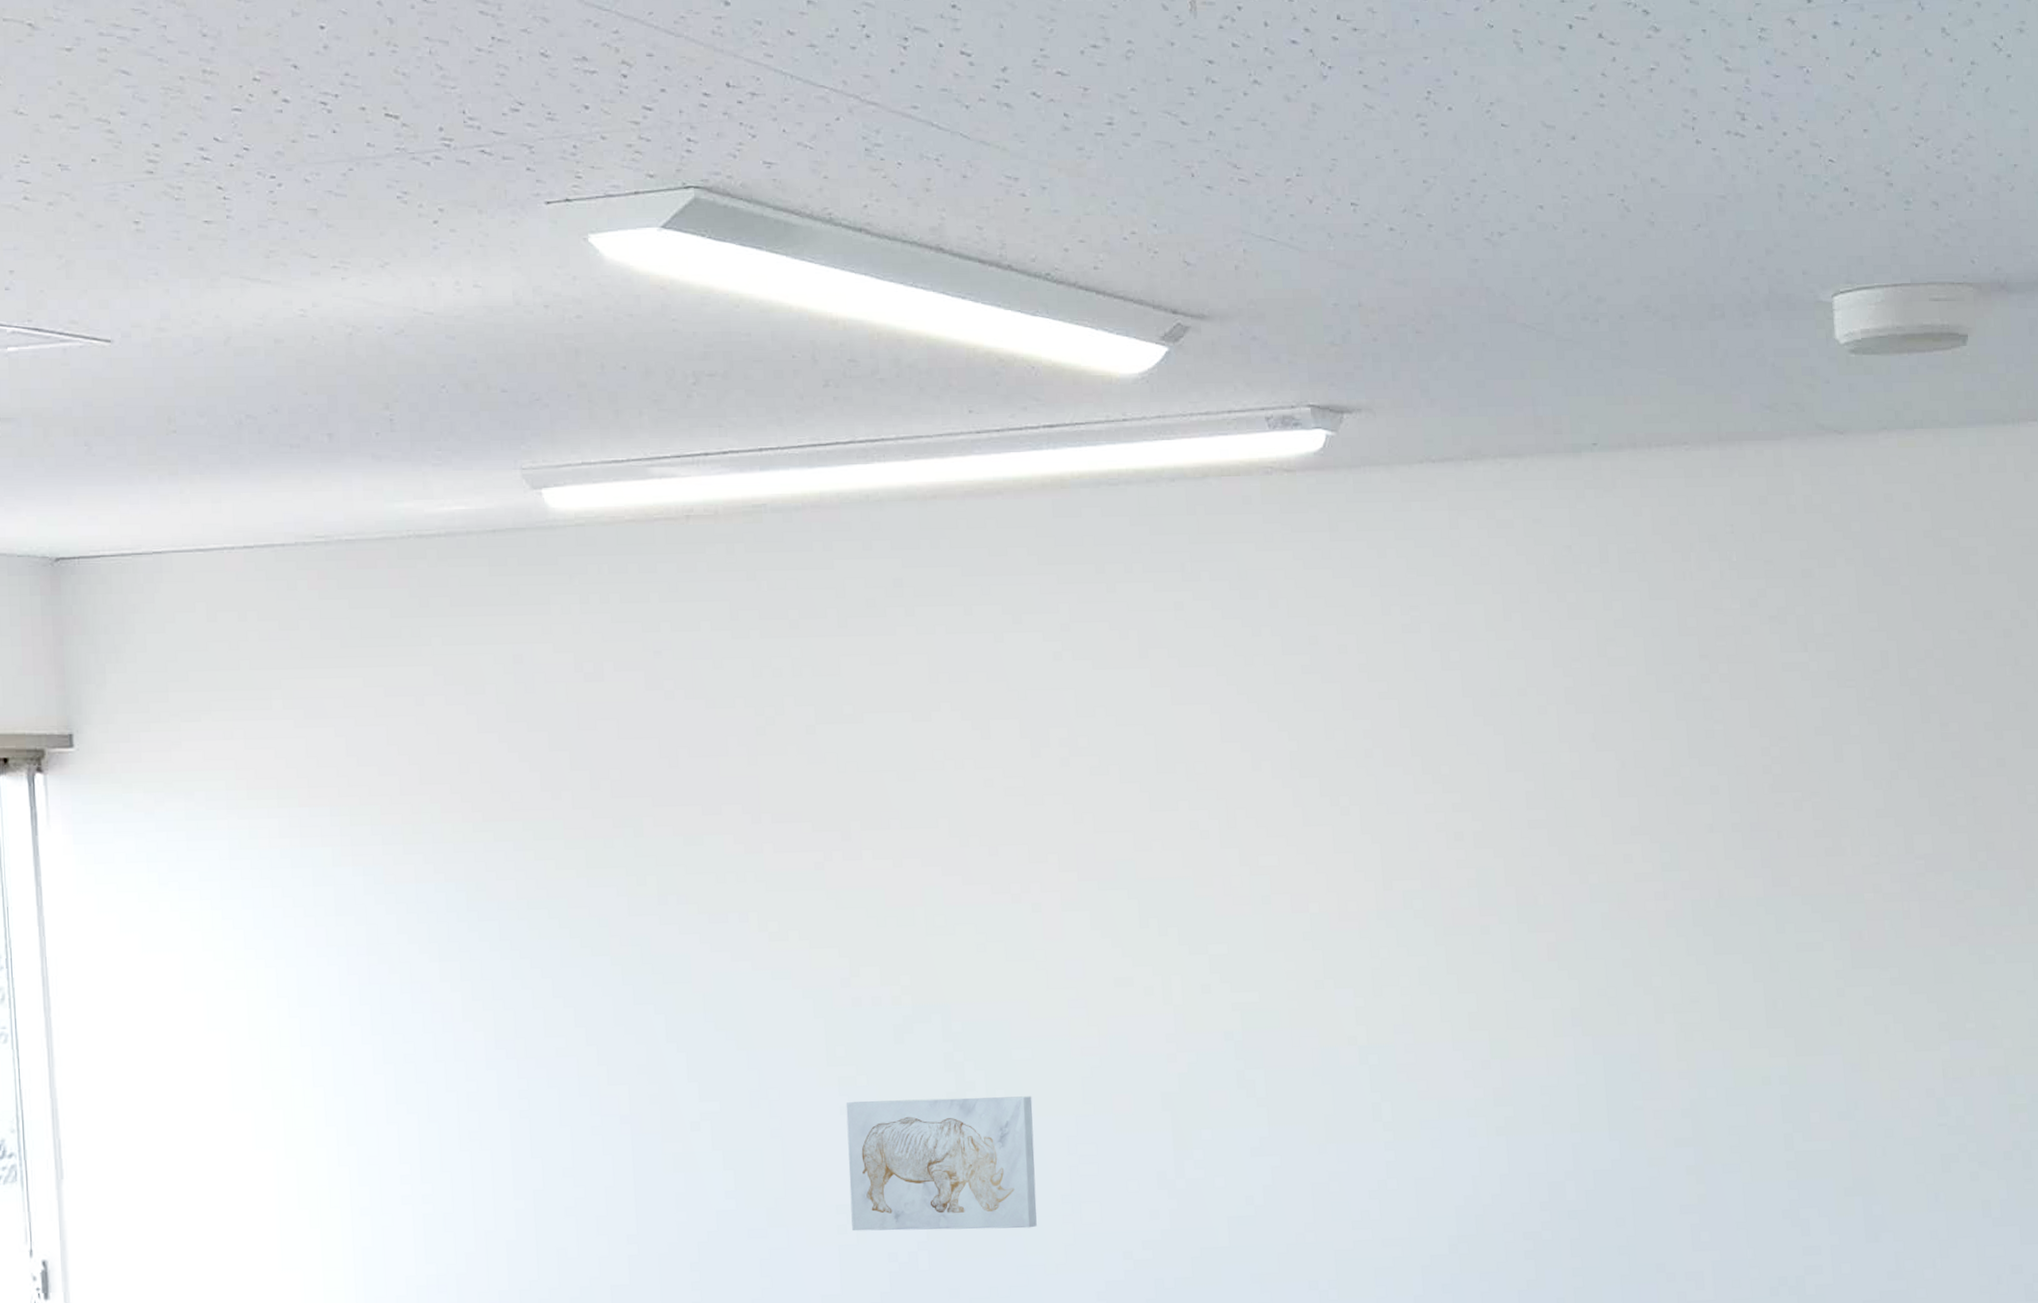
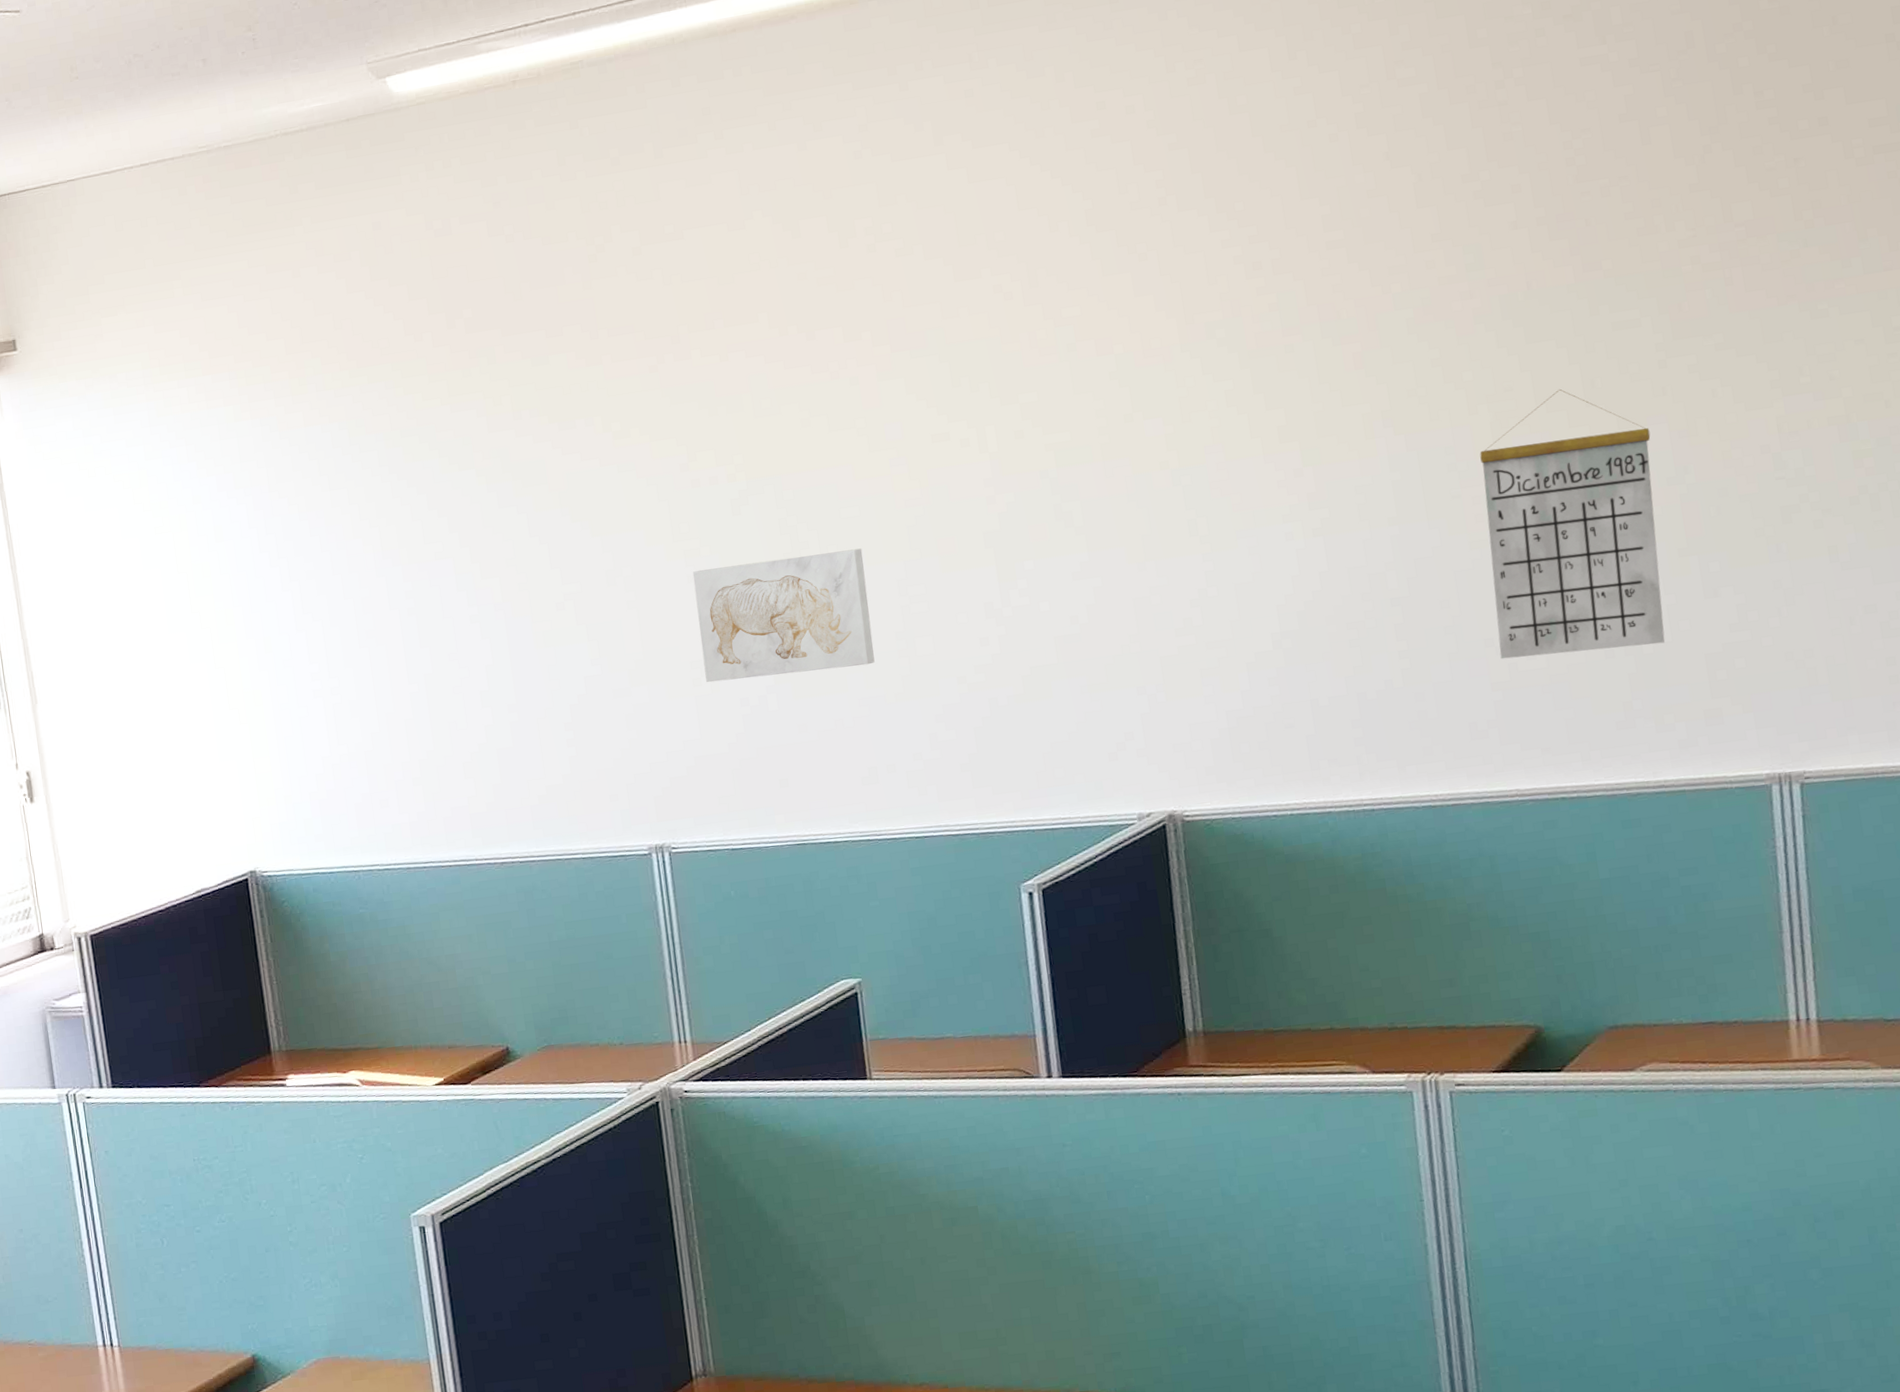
calendar: none [1663,1007,1827,1287] -> present [1480,389,1665,659]

